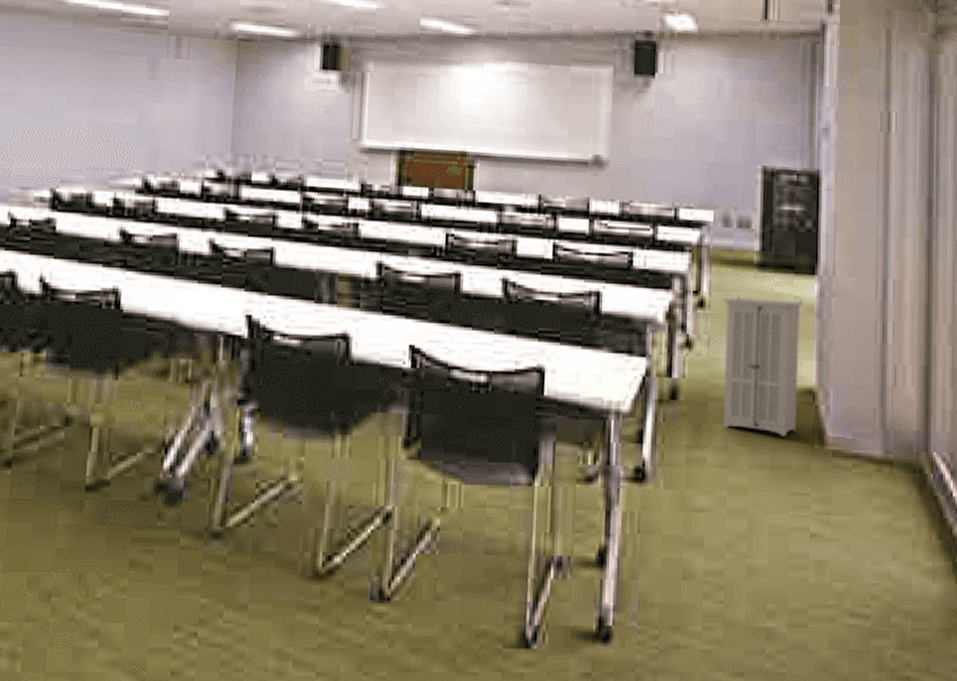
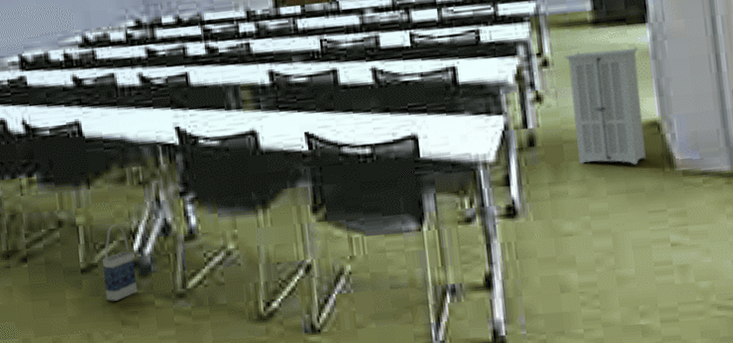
bag: none [114,430,162,533] -> present [103,224,138,301]

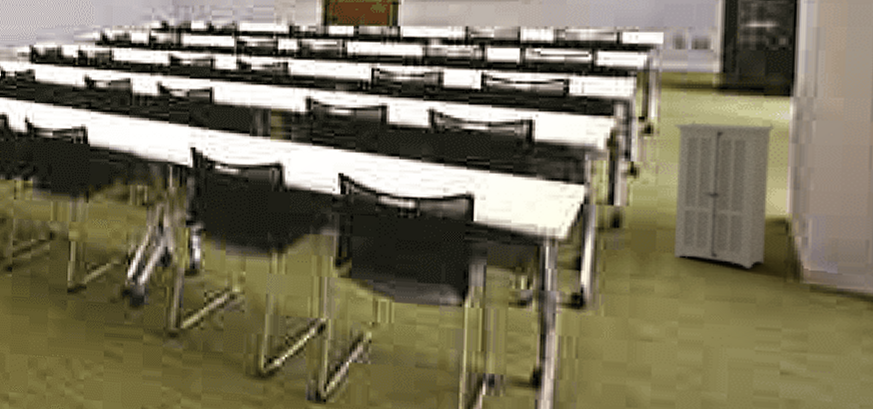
bag: present [103,224,138,301] -> none [91,245,127,329]

